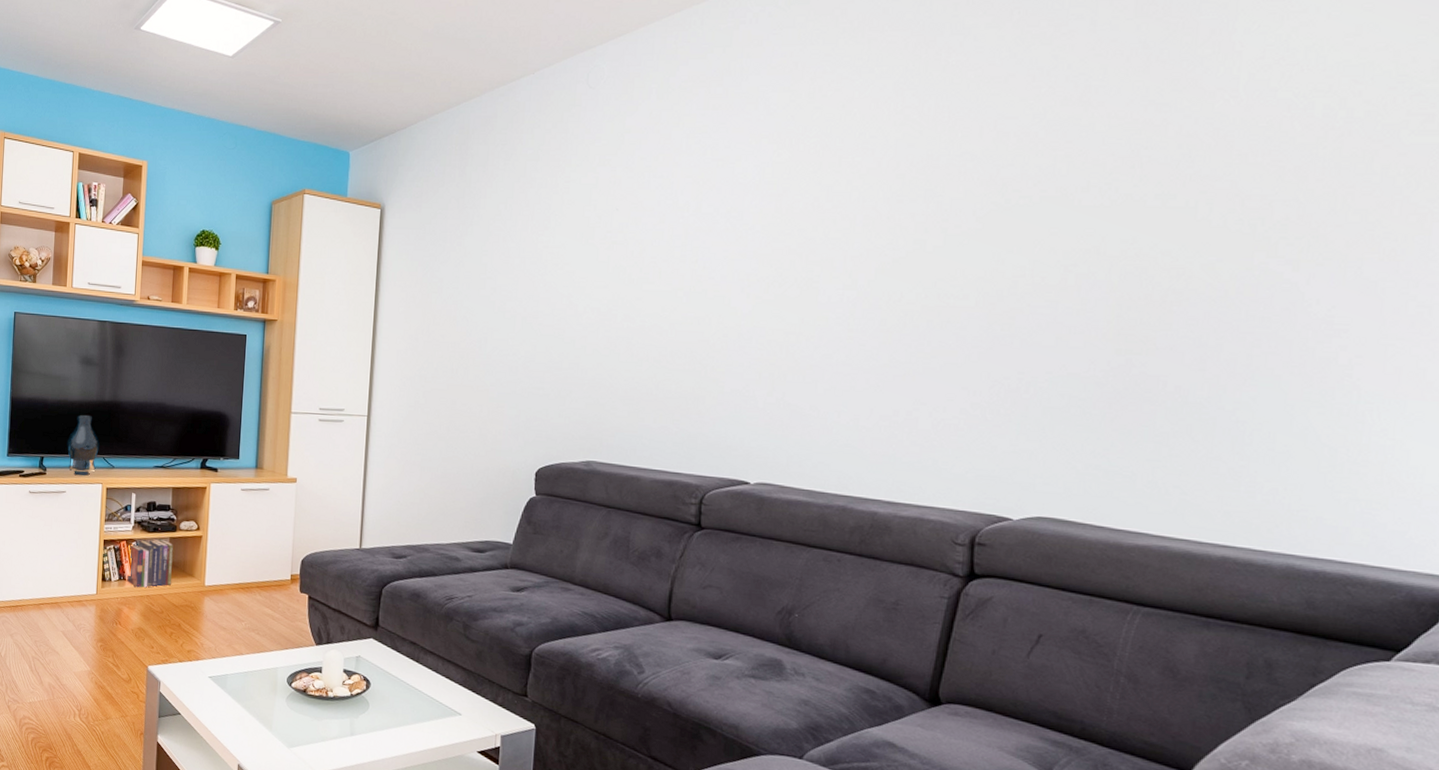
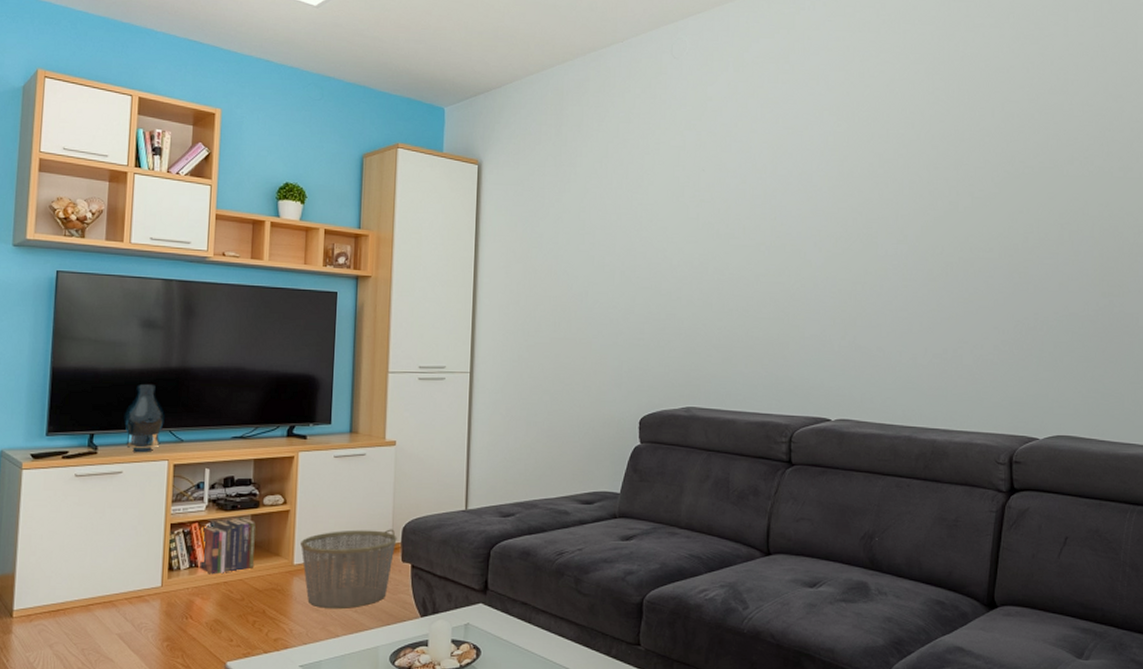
basket: none [211,558,296,630] -> present [301,529,397,608]

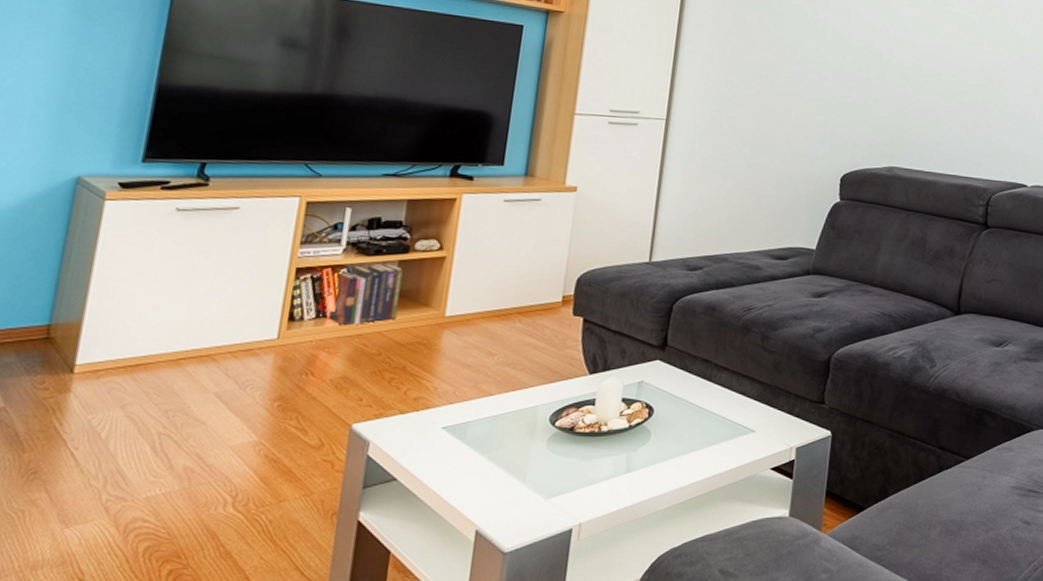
vase: present [123,385,166,453] -> none [246,110,302,188]
basket: present [301,529,397,608] -> none [455,280,570,365]

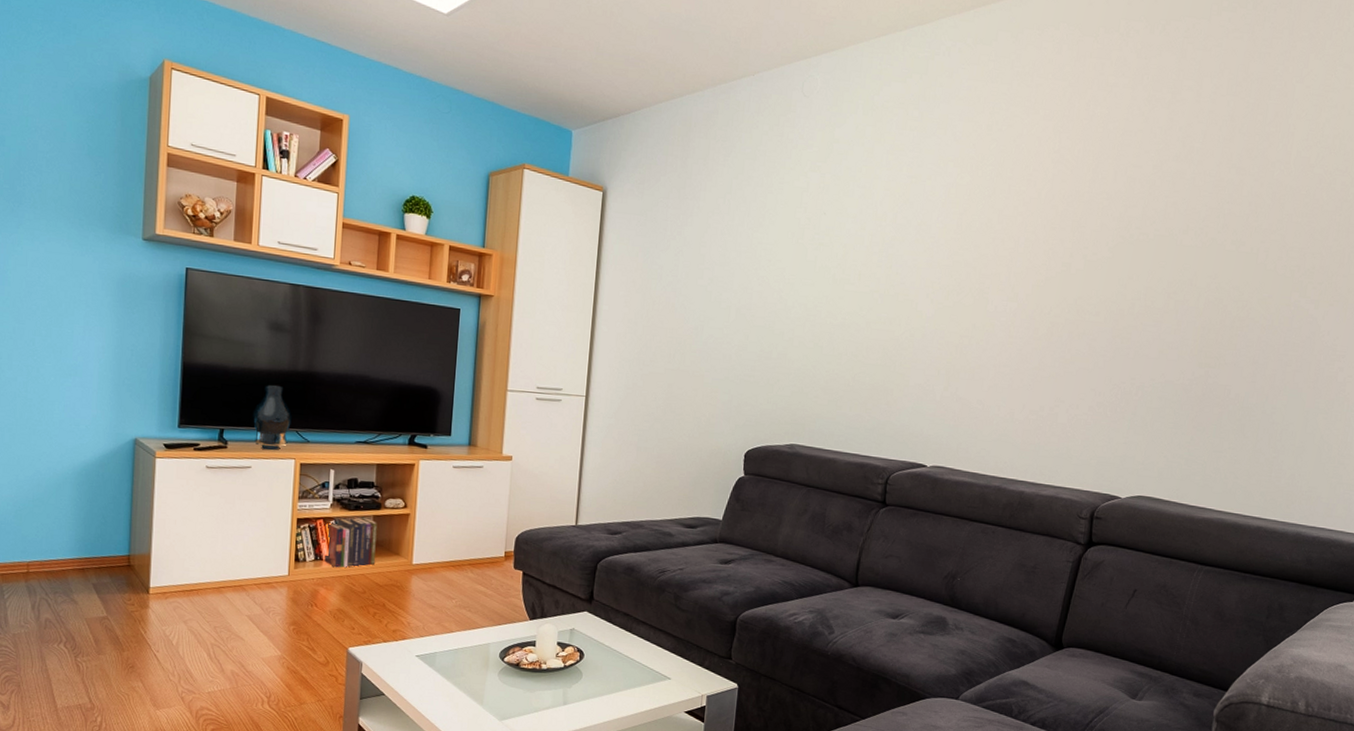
vase: none [246,110,302,188] -> present [252,385,293,451]

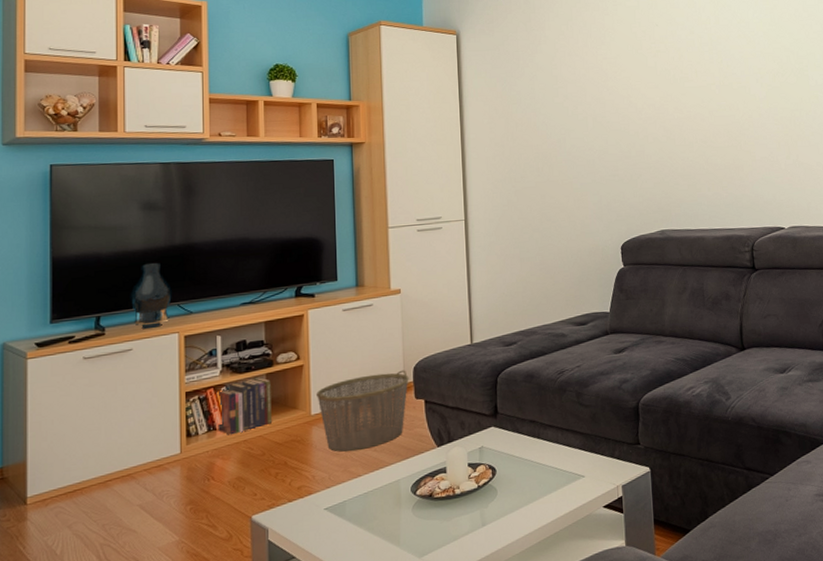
basket: none [419,536,510,608] -> present [317,370,409,452]

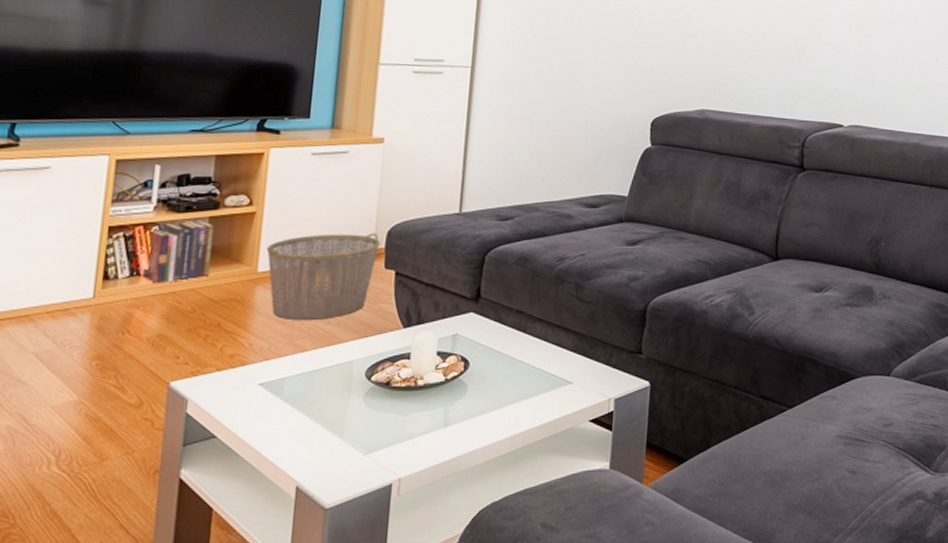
vase: present [130,263,173,330] -> none [55,68,110,146]

